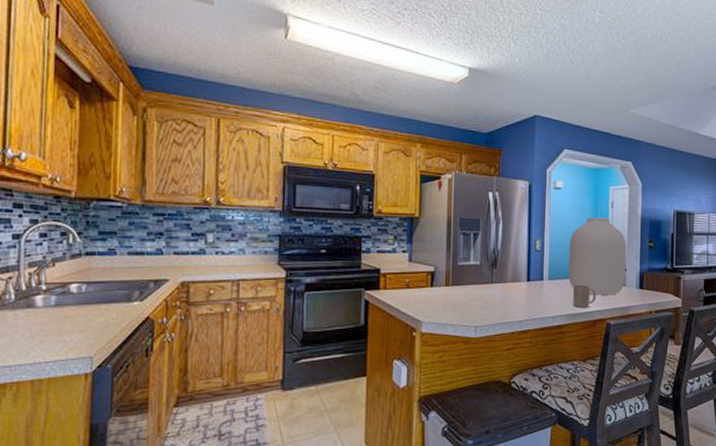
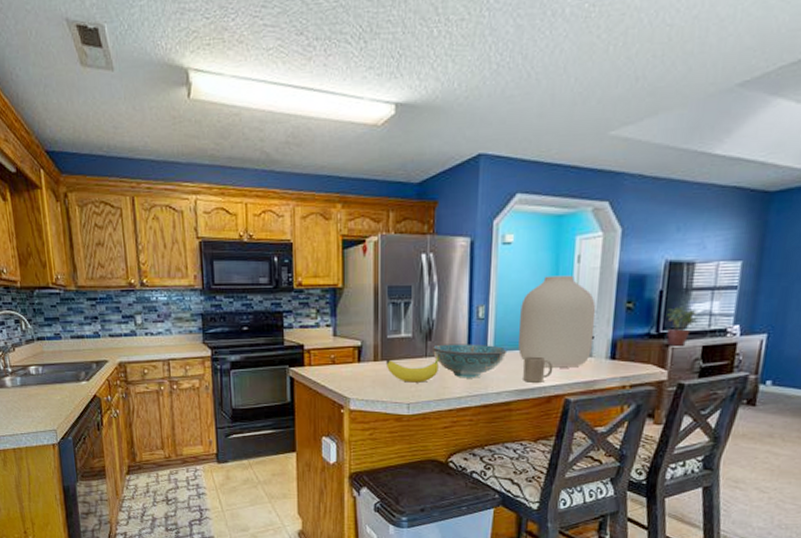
fruit: none [456,280,504,307] -> present [385,353,440,383]
decorative bowl: none [497,272,560,303] -> present [431,344,508,378]
potted plant: none [678,247,700,280] -> present [666,307,699,347]

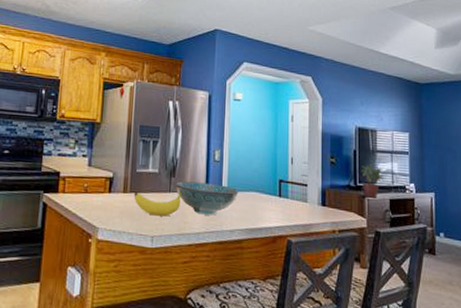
vase: present [518,275,596,368] -> none [248,130,308,211]
mug: present [523,356,553,382] -> none [252,198,277,223]

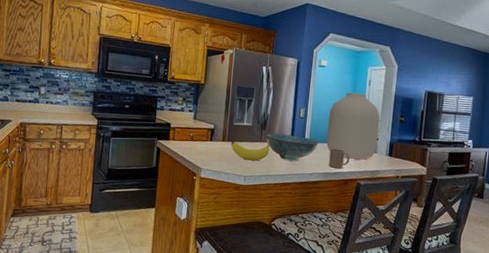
vase: none [248,130,308,211] -> present [326,92,380,160]
mug: none [252,198,277,223] -> present [329,148,350,169]
potted plant: present [361,165,385,199] -> none [426,124,447,152]

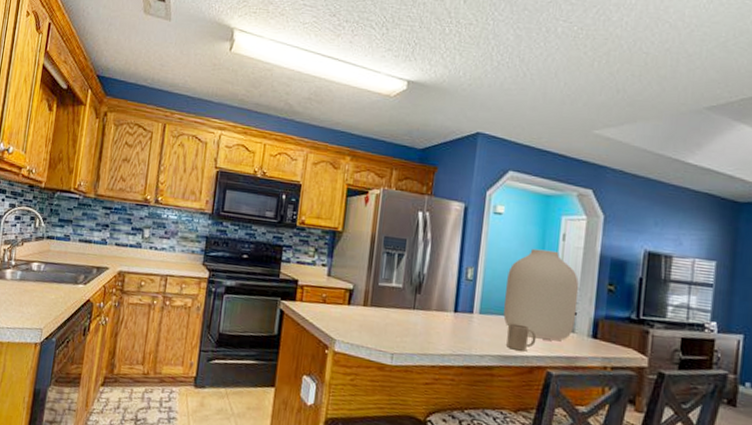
fruit: present [231,140,271,161] -> none [374,305,428,335]
decorative bowl: present [265,133,319,161] -> none [420,298,493,338]

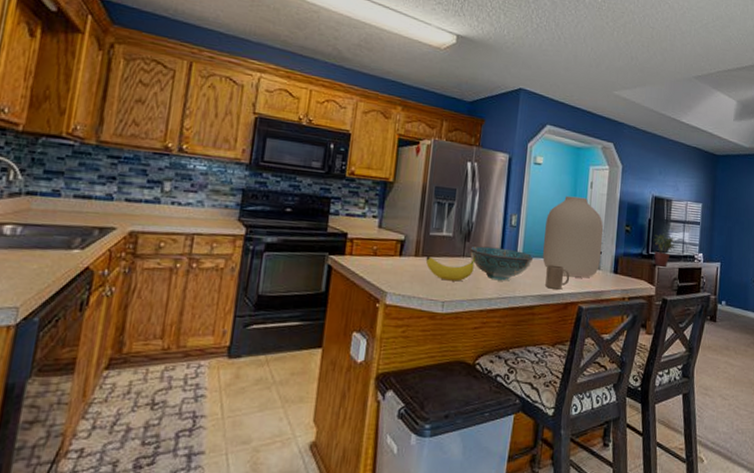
fruit: none [374,305,428,335] -> present [425,254,477,282]
decorative bowl: none [420,298,493,338] -> present [469,246,534,281]
potted plant: none [646,296,677,336] -> present [654,234,676,268]

